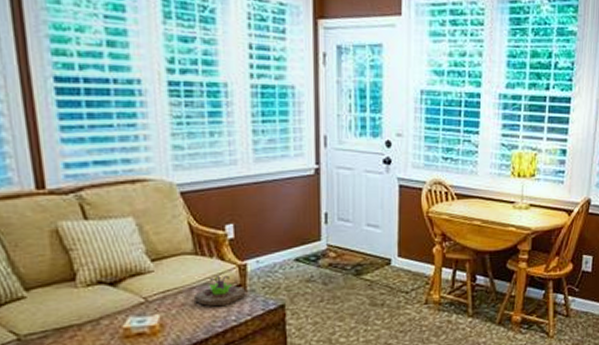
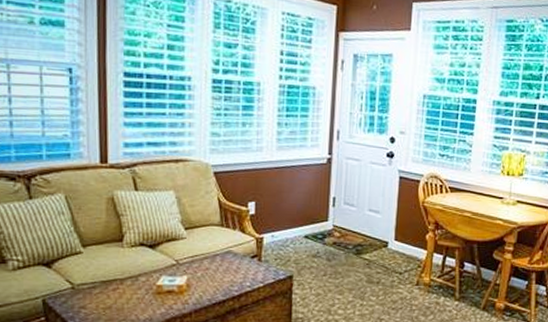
succulent planter: present [194,275,246,307] -> none [217,246,261,273]

